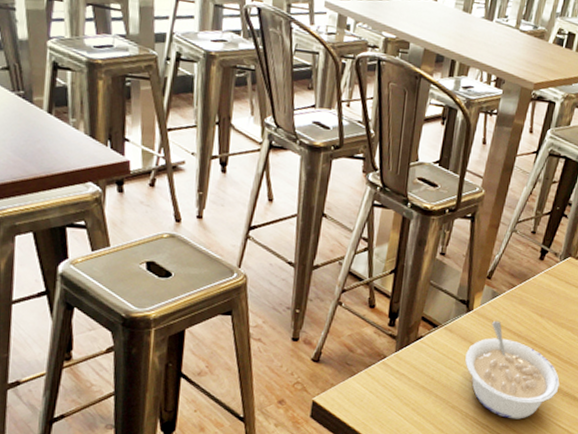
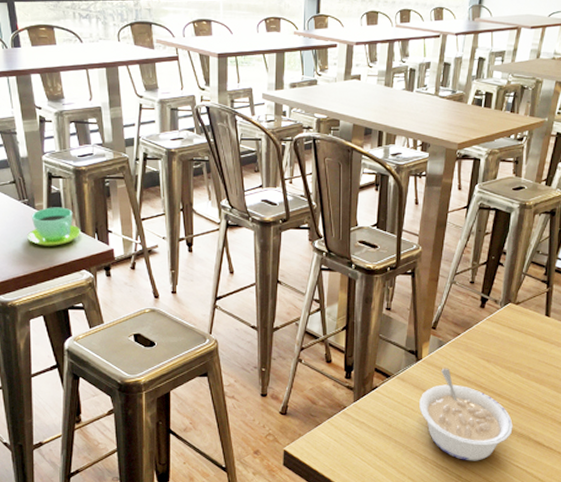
cup: none [19,103,91,151] -> present [27,207,82,246]

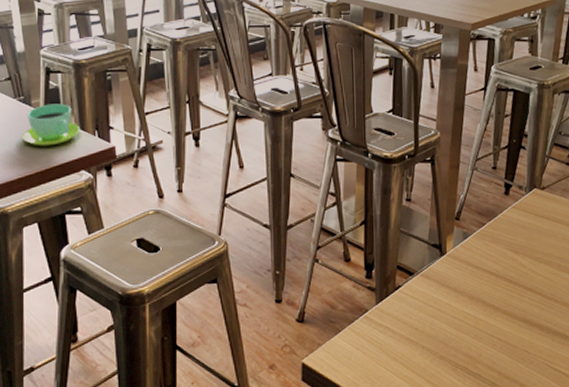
legume: present [419,368,513,461] -> none [446,262,547,366]

